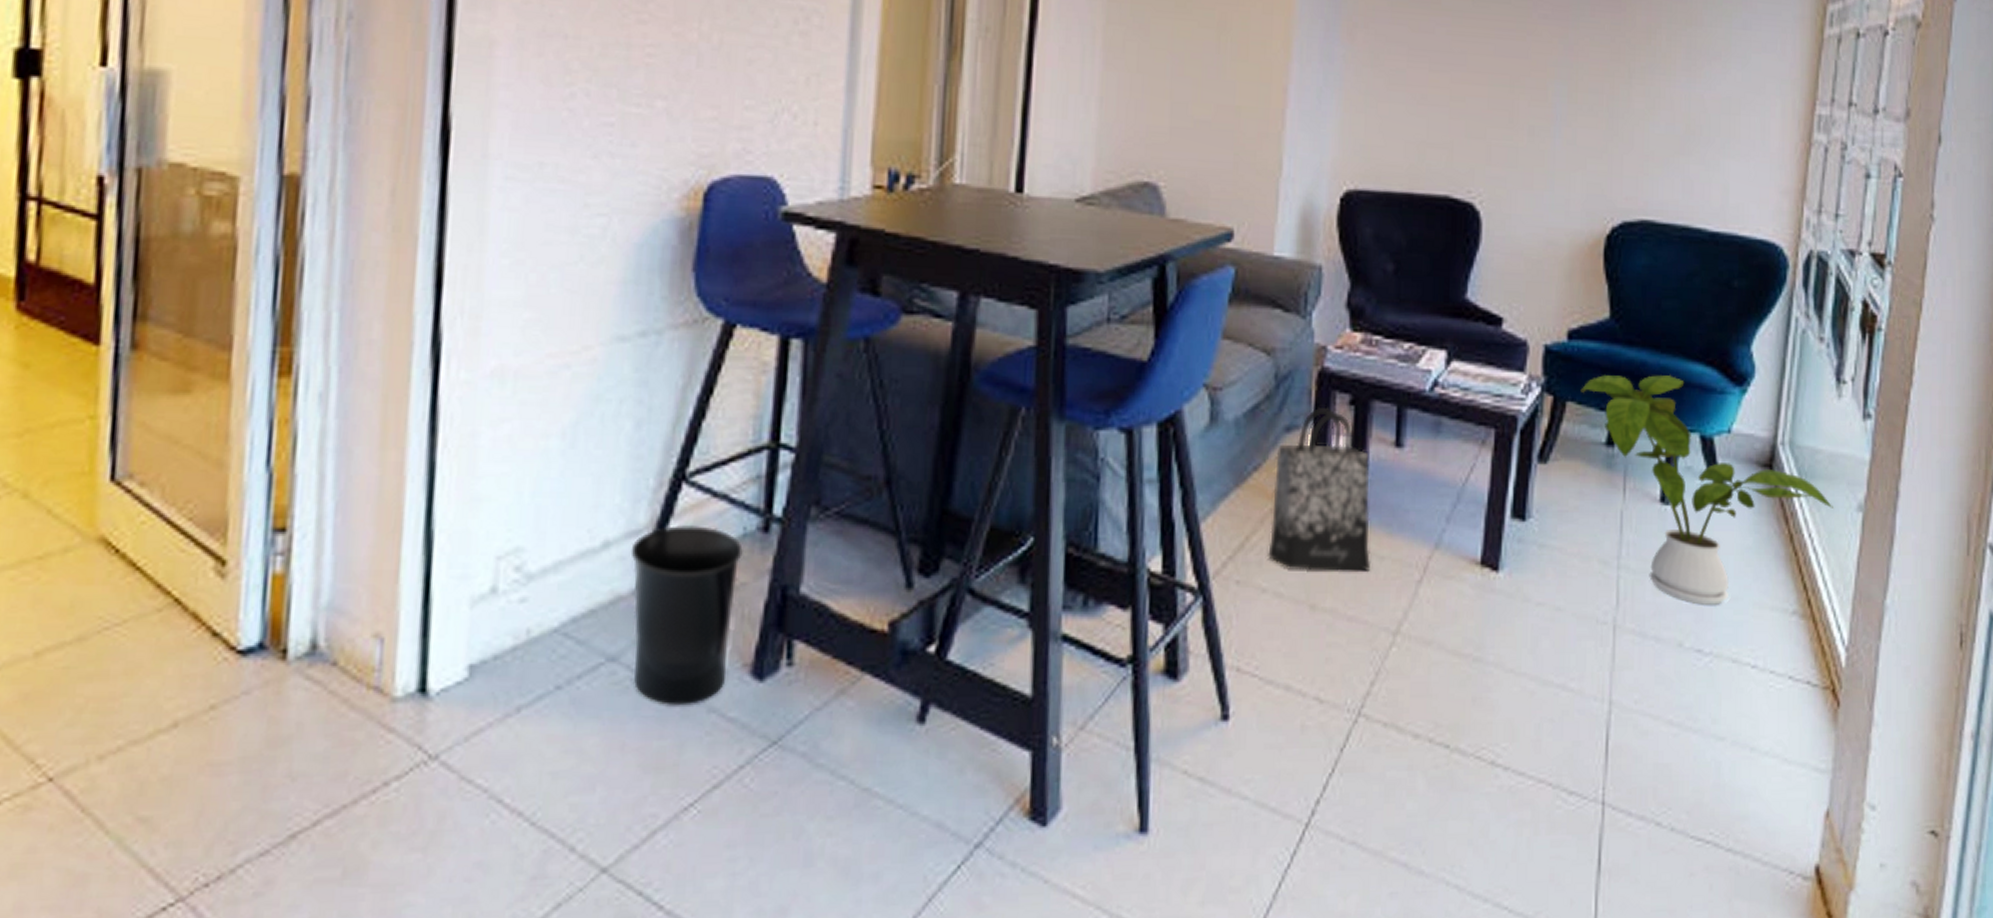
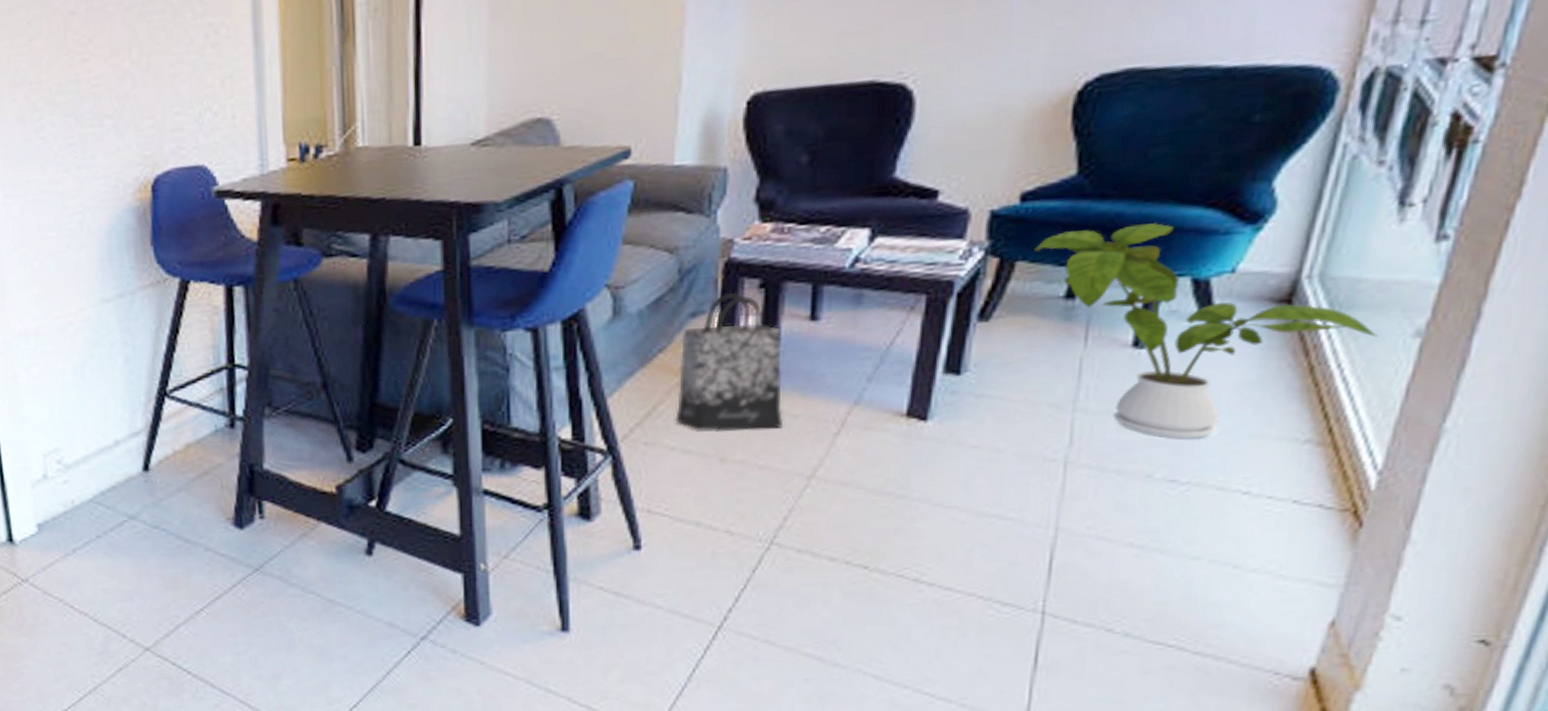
waste bin: present [630,526,743,705] -> none [134,426,217,546]

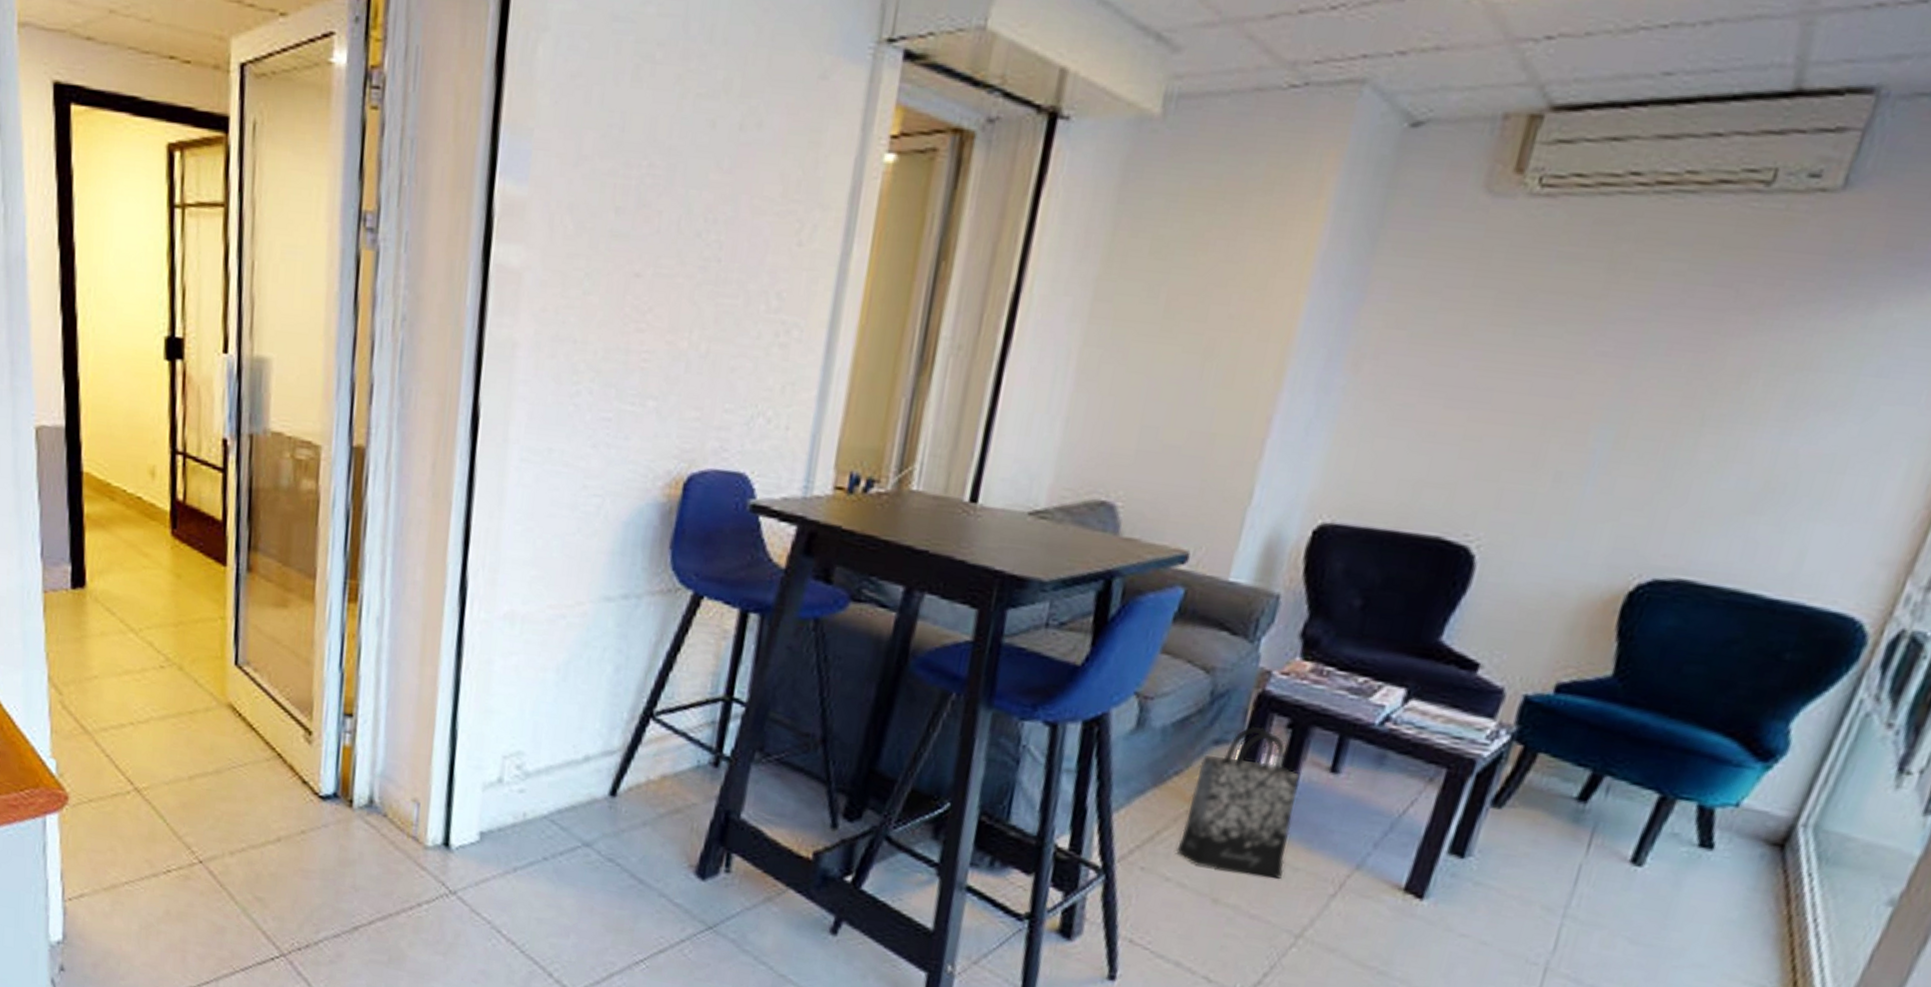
house plant: present [1034,223,1378,439] -> none [1558,732,1855,969]

